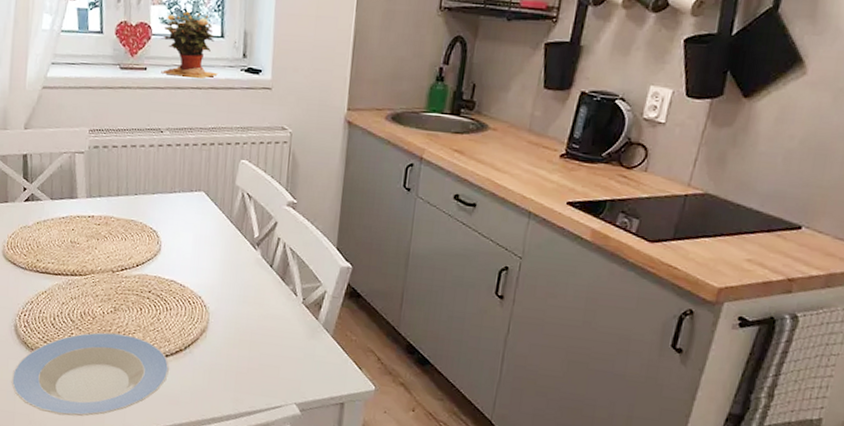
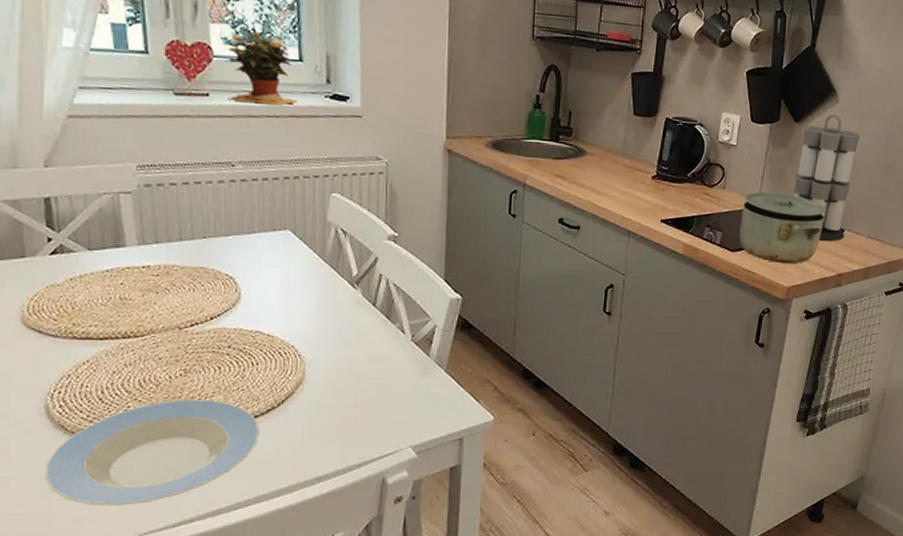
saucepan: none [659,176,779,262] -> present [739,191,827,264]
spice rack: none [735,88,834,239] -> present [794,114,861,241]

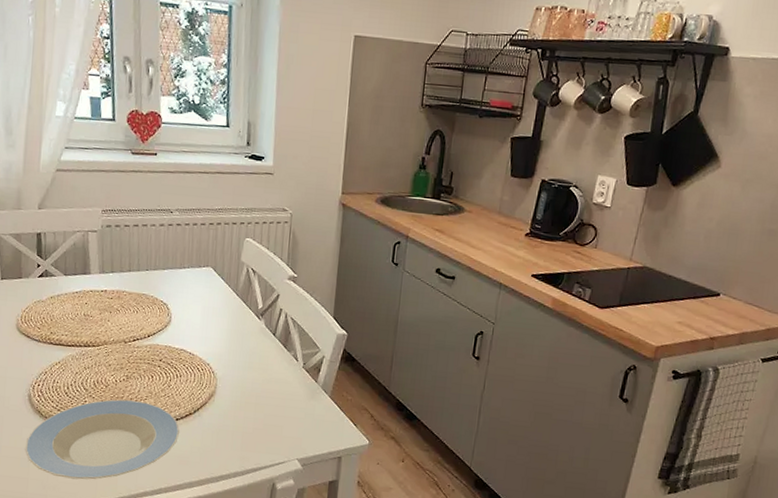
flower arrangement: present [225,31,298,107] -> none [170,102,224,165]
saucepan: present [739,191,827,264] -> none [608,252,702,325]
spice rack: present [794,114,861,241] -> none [667,179,743,305]

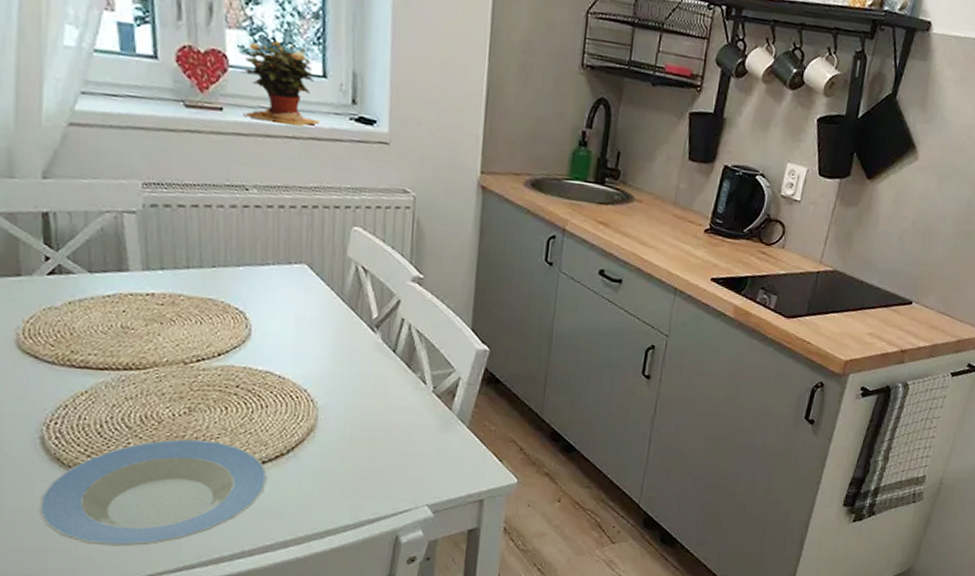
flower arrangement: none [170,102,224,165] -> present [242,40,321,128]

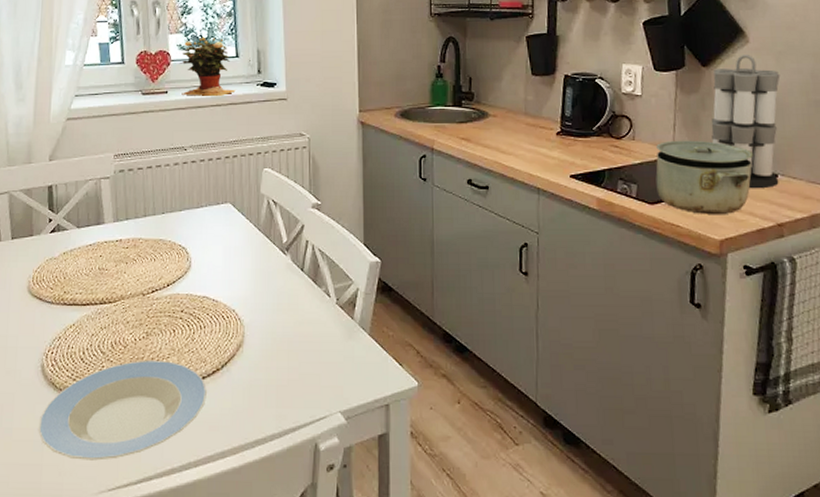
saucepan: none [795,254,895,336] -> present [655,140,753,215]
spice rack: none [859,172,939,314] -> present [711,55,781,188]

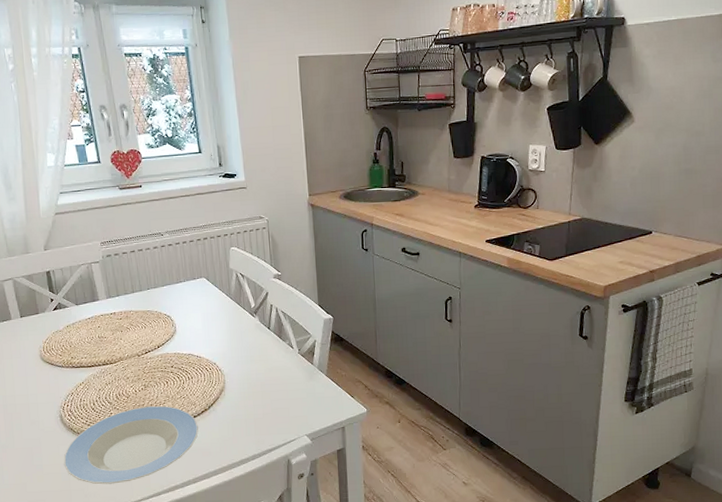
flower arrangement: present [180,37,236,97] -> none [149,136,201,189]
saucepan: present [655,140,753,215] -> none [555,206,633,267]
spice rack: present [711,55,781,188] -> none [600,132,659,243]

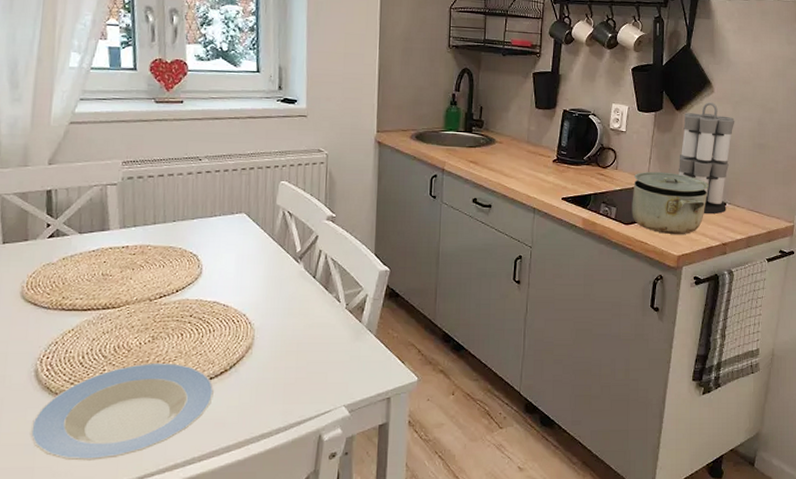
saucepan: none [555,206,633,267] -> present [632,171,709,235]
spice rack: none [600,132,659,243] -> present [679,102,735,214]

